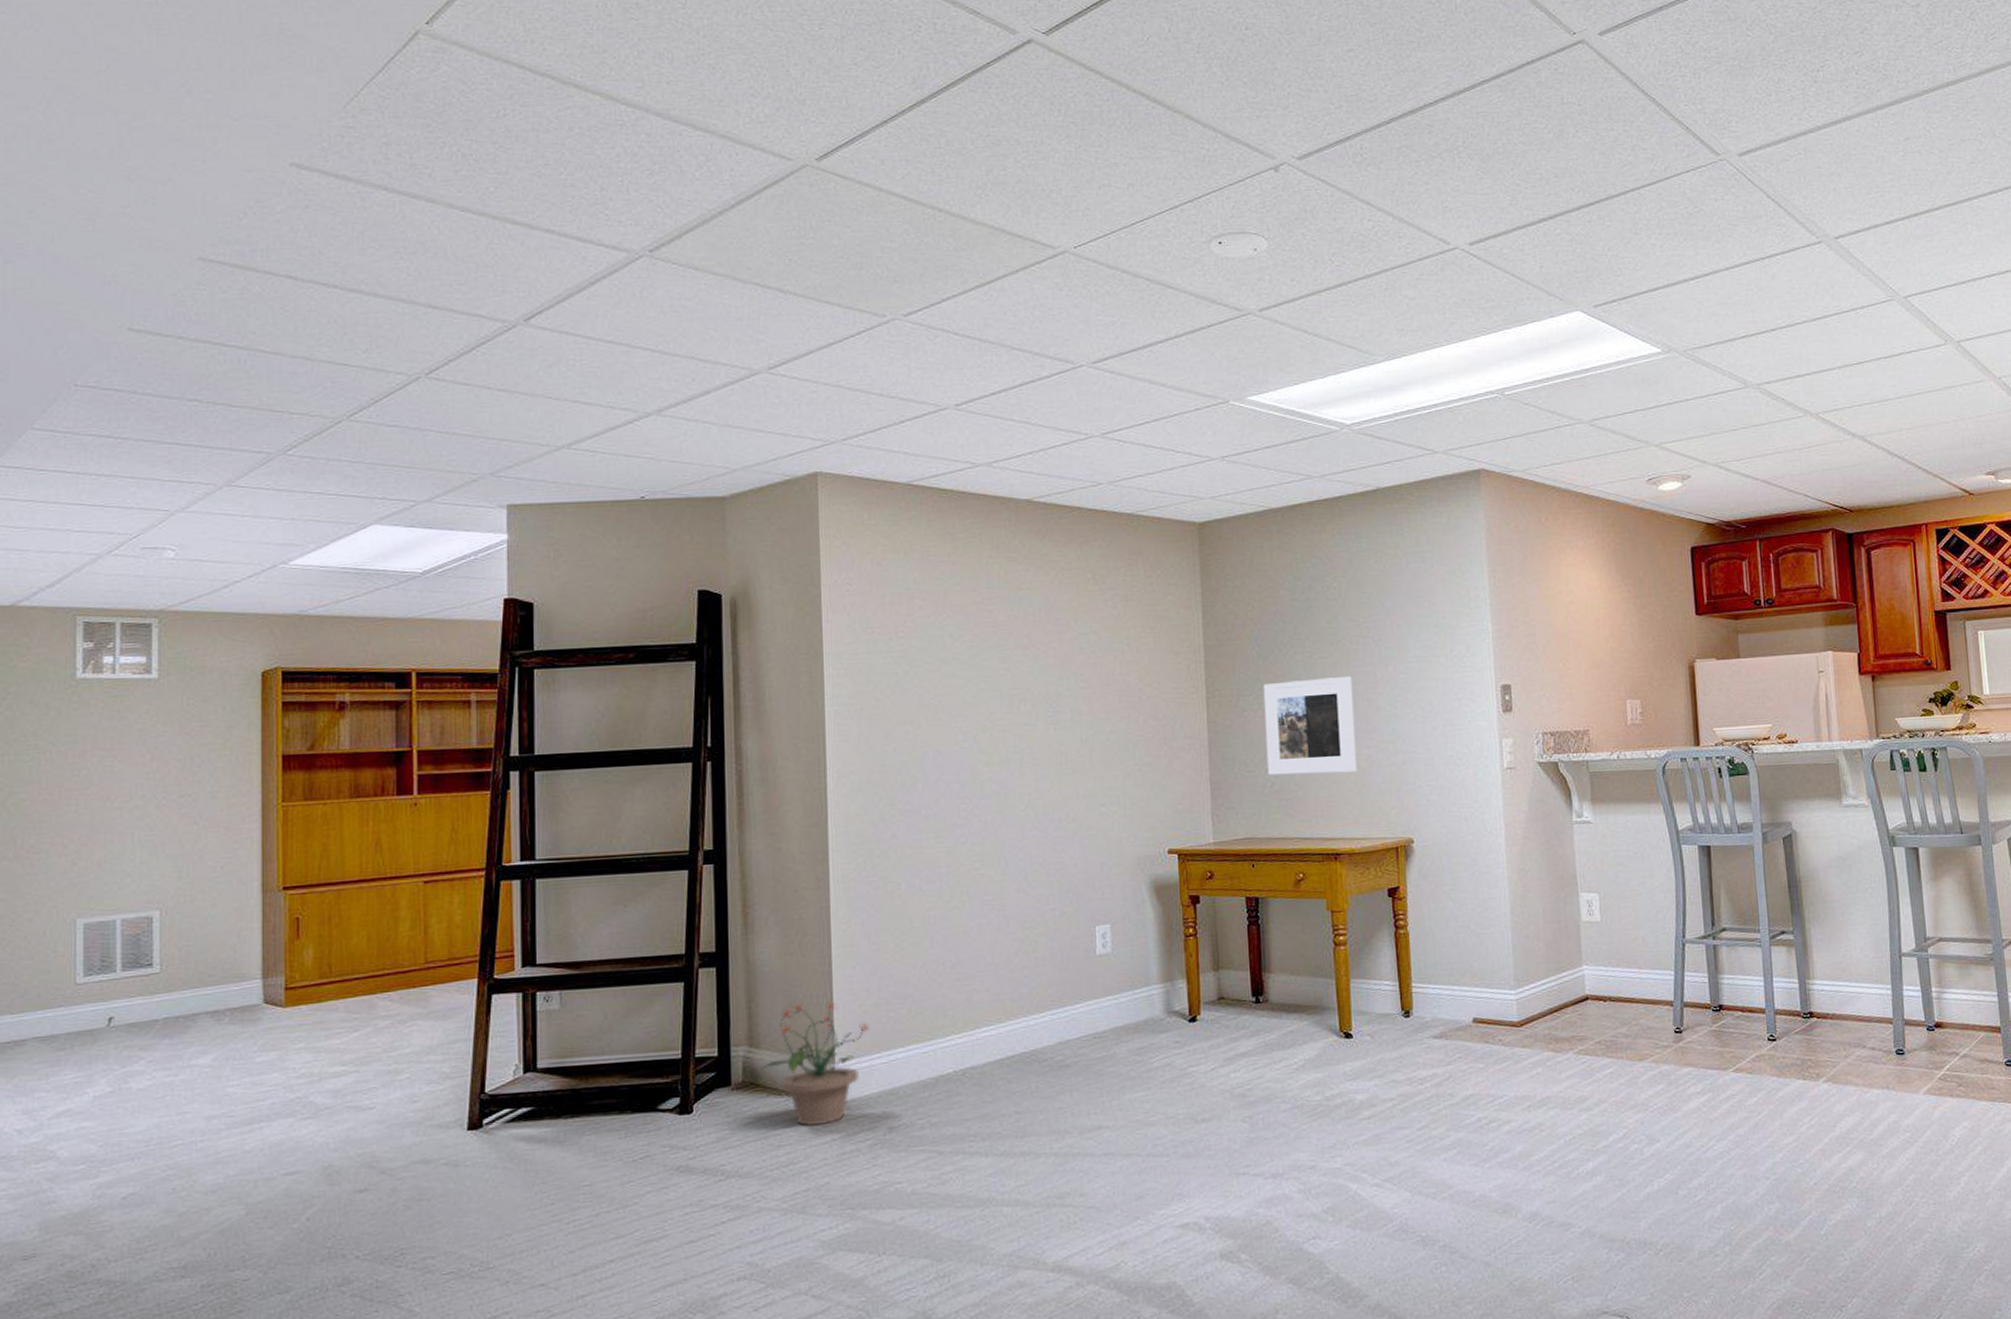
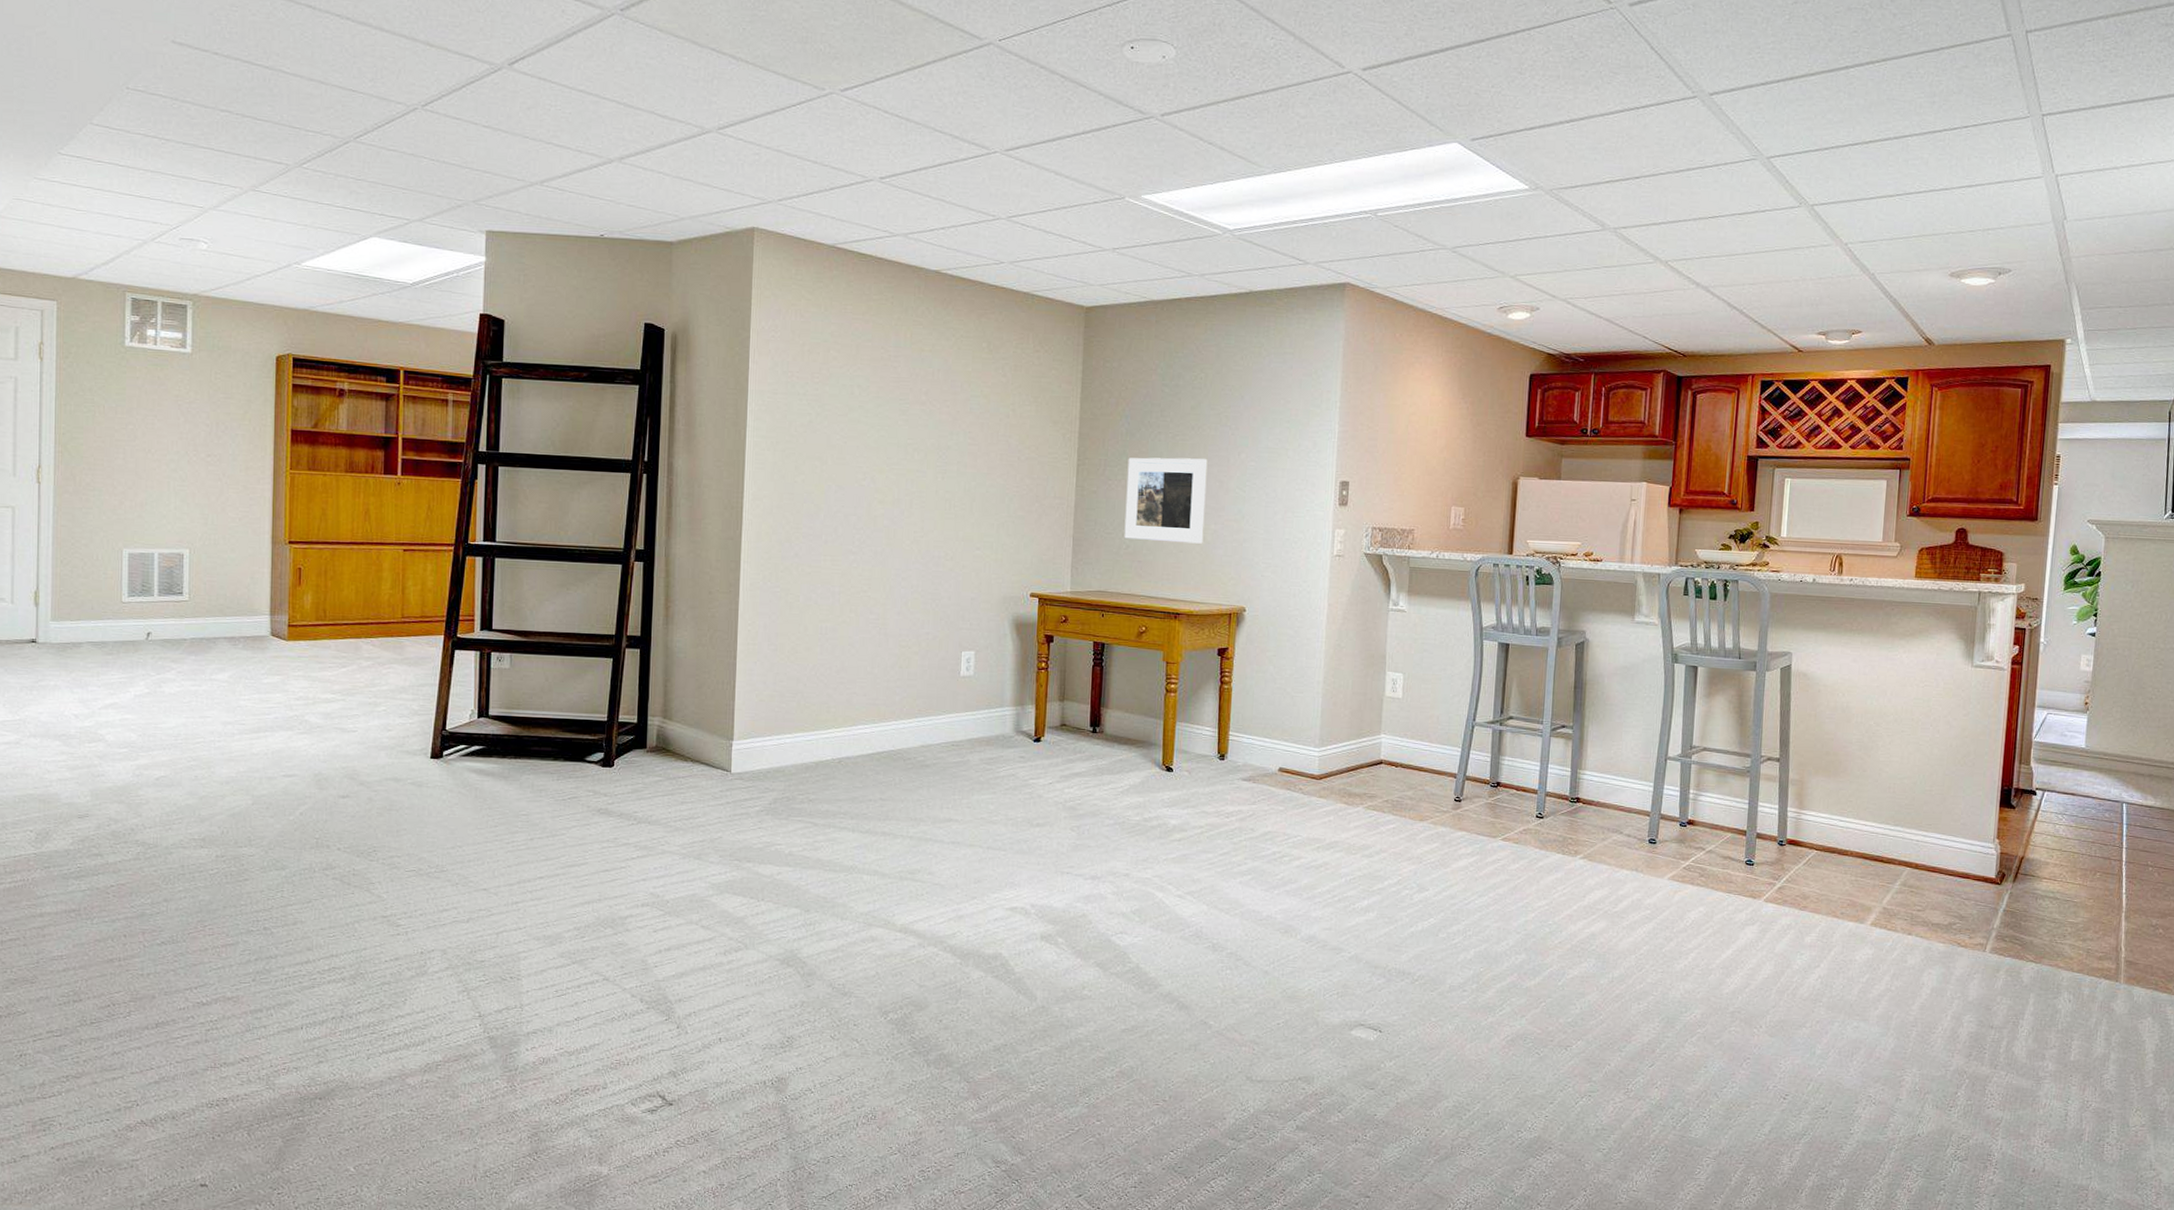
potted plant: present [761,1000,870,1126] -> none [672,686,765,789]

